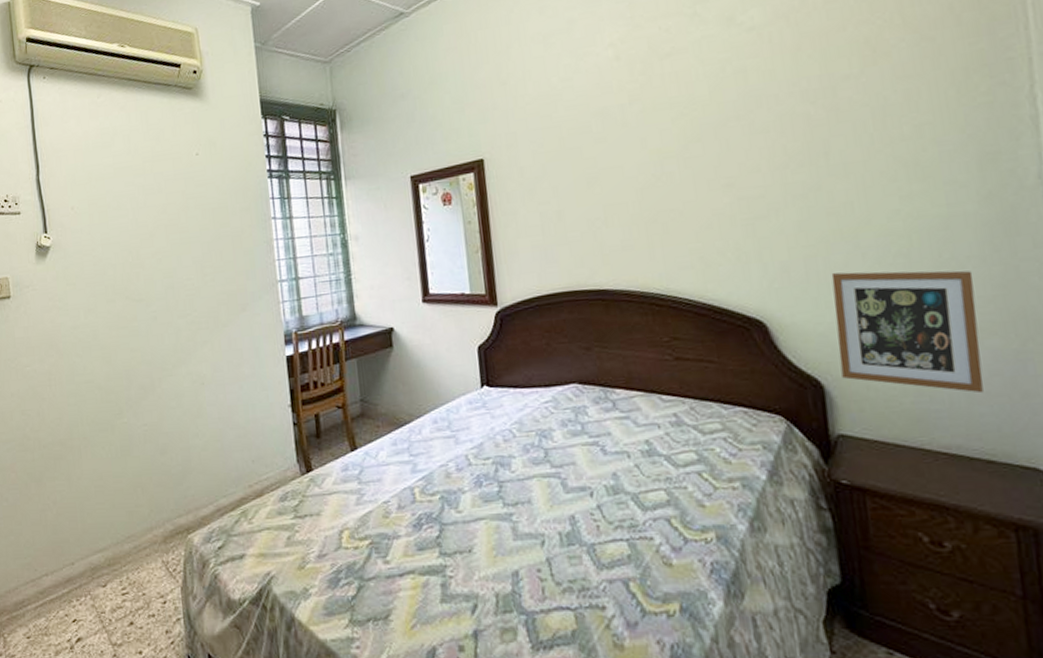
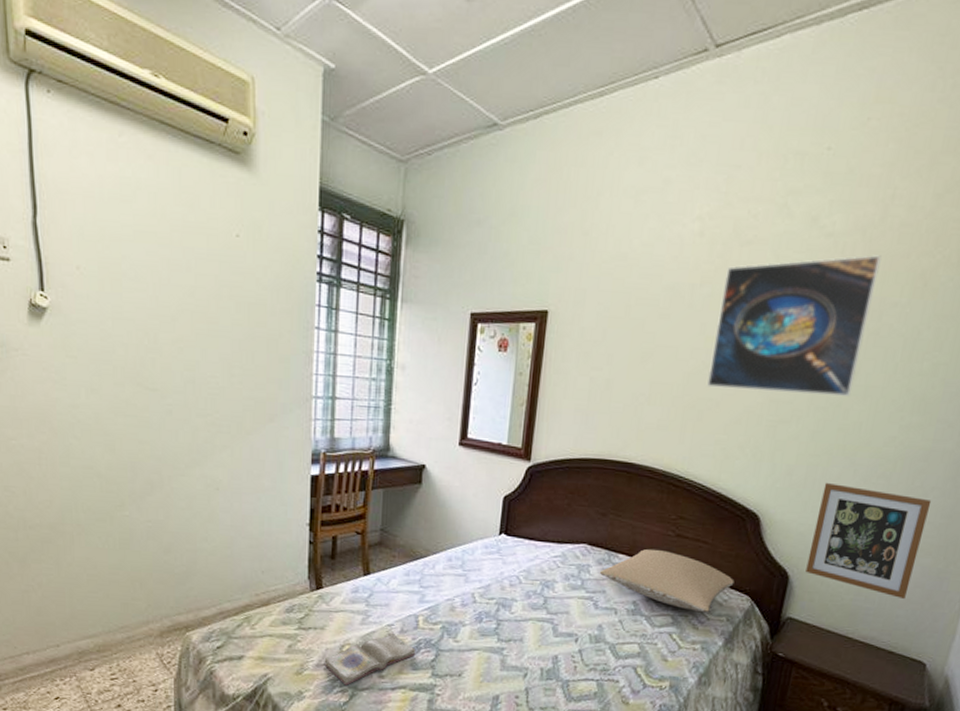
diary: none [324,510,419,576] -> present [324,632,416,685]
pillow: none [598,377,759,443] -> present [599,548,735,613]
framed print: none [652,35,828,199] -> present [707,255,882,396]

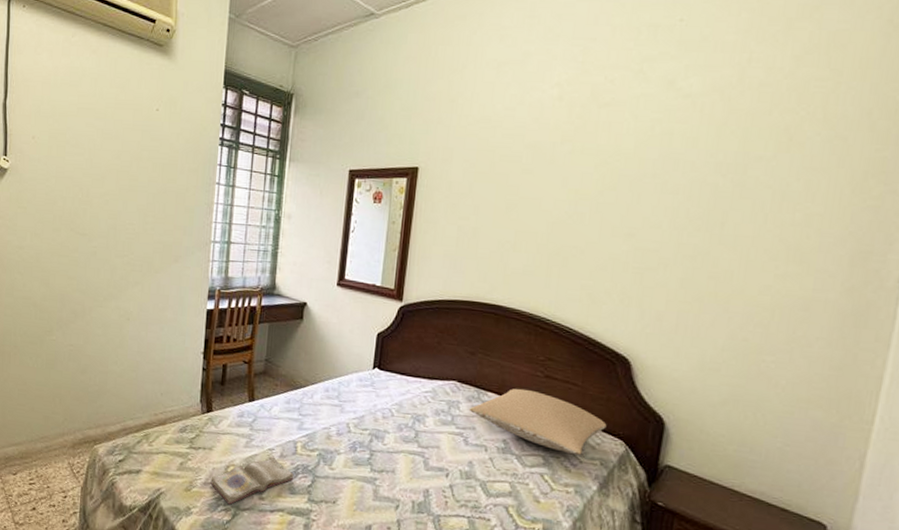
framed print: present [707,255,882,396] -> none [571,113,742,245]
picture frame: present [805,483,932,600] -> none [682,330,817,454]

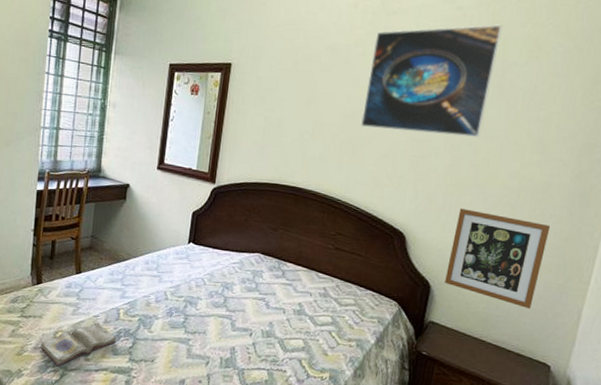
pillow: present [469,388,607,456] -> none [270,259,384,315]
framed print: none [571,113,742,245] -> present [361,24,503,137]
picture frame: none [682,330,817,454] -> present [444,208,551,310]

